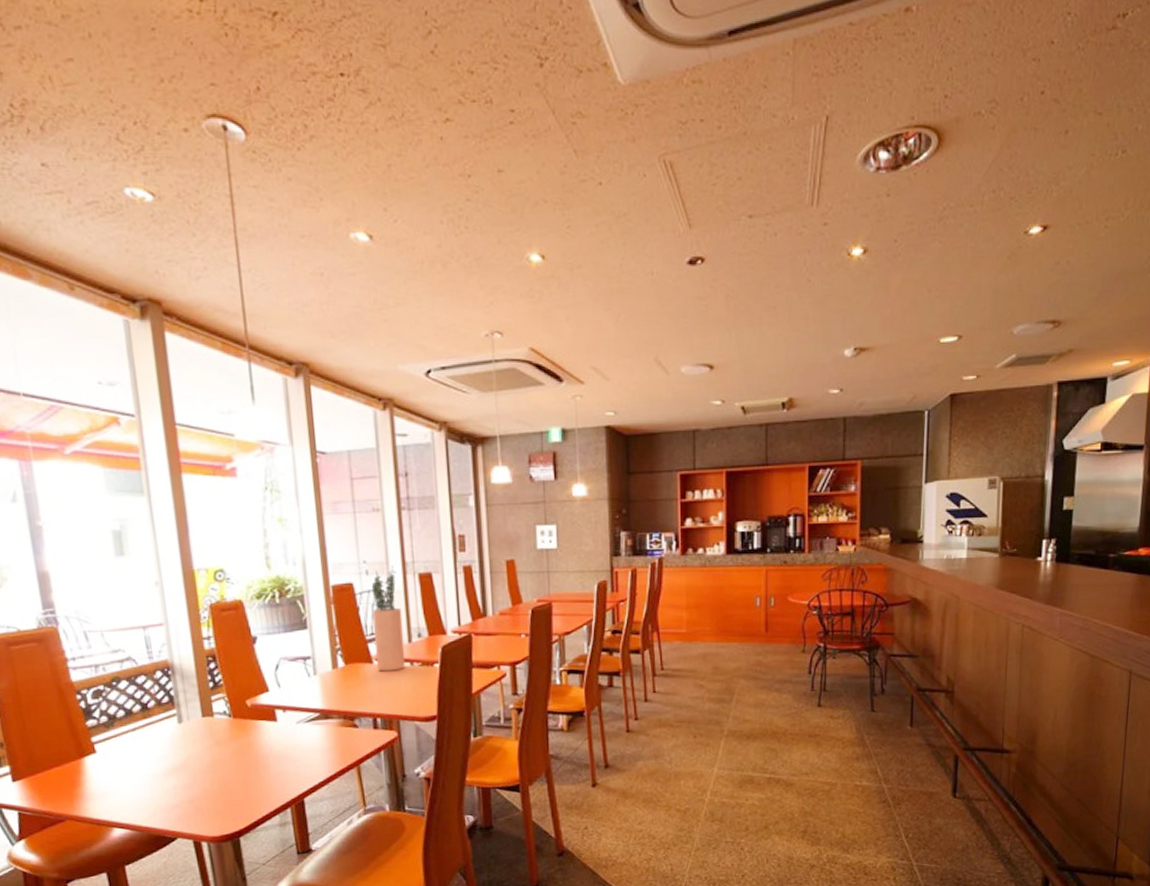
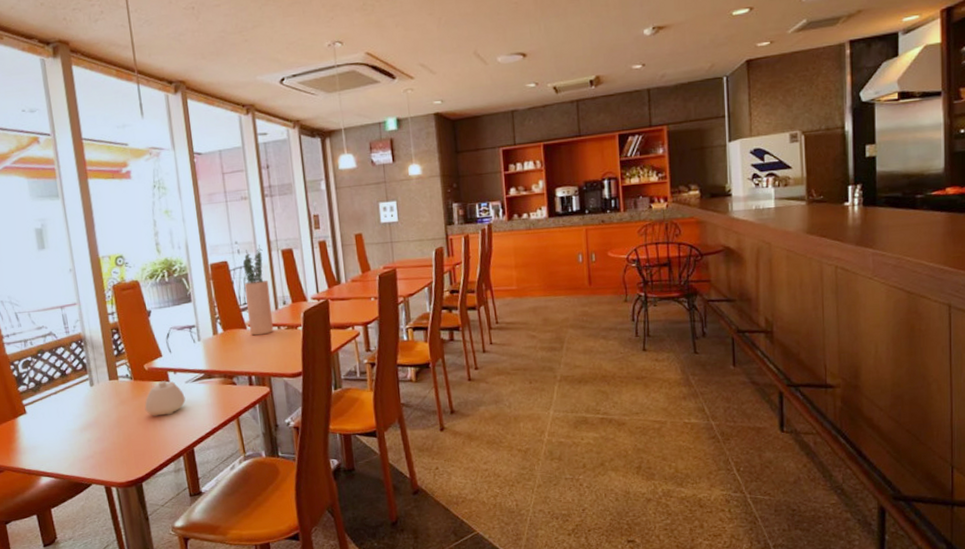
sugar bowl: none [245,720,296,761] -> present [144,381,186,416]

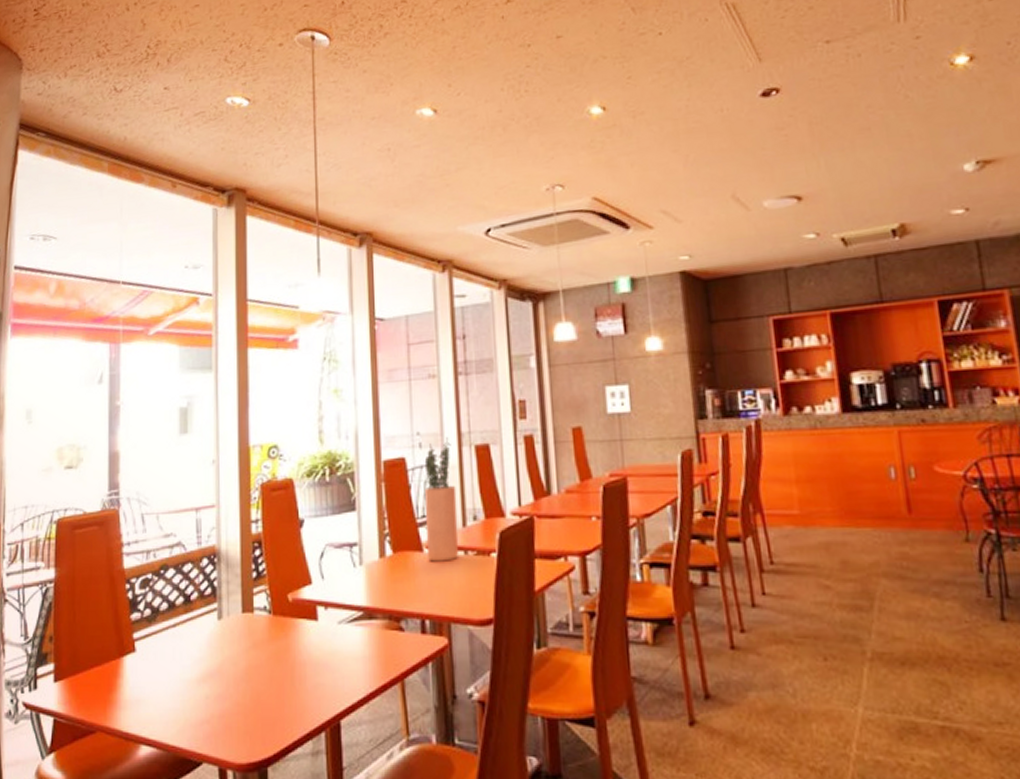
sugar bowl: present [144,381,186,416] -> none [282,618,336,669]

